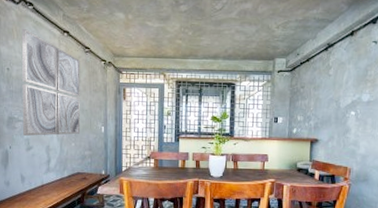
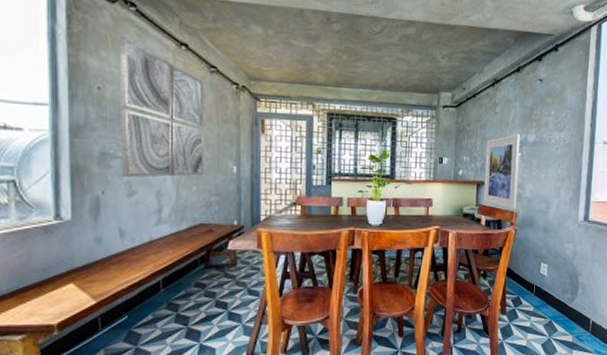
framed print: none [317,94,355,166] -> present [483,133,521,210]

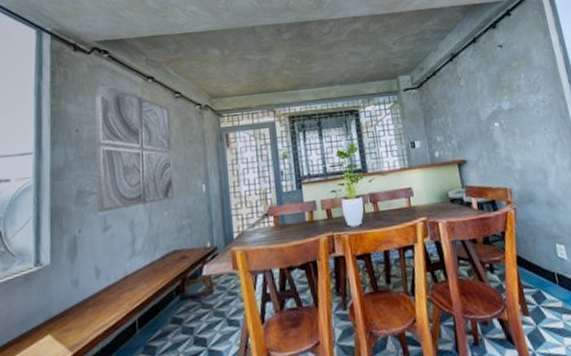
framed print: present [483,133,521,210] -> none [458,103,509,186]

